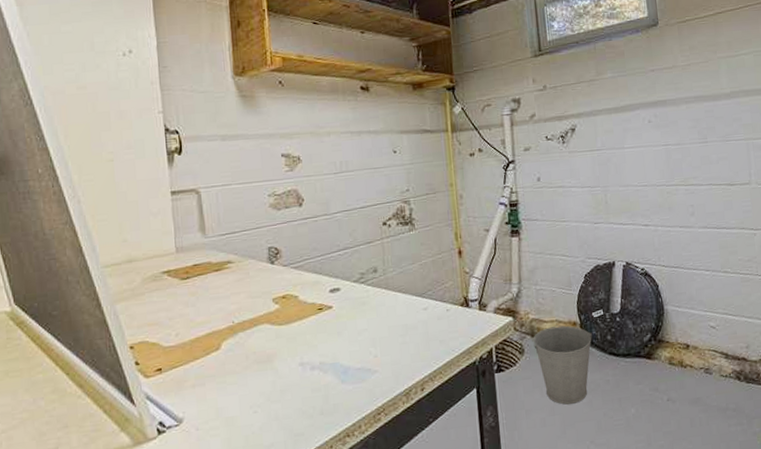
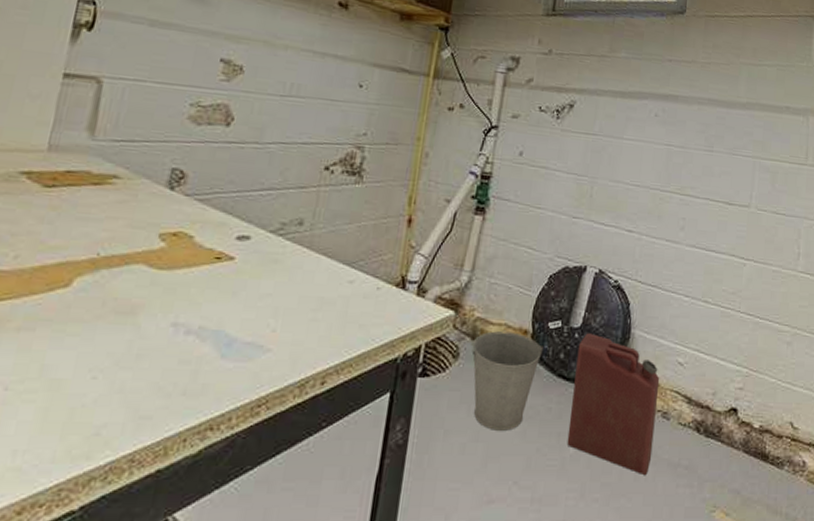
jerry can: none [621,315,703,422] -> present [567,333,660,476]

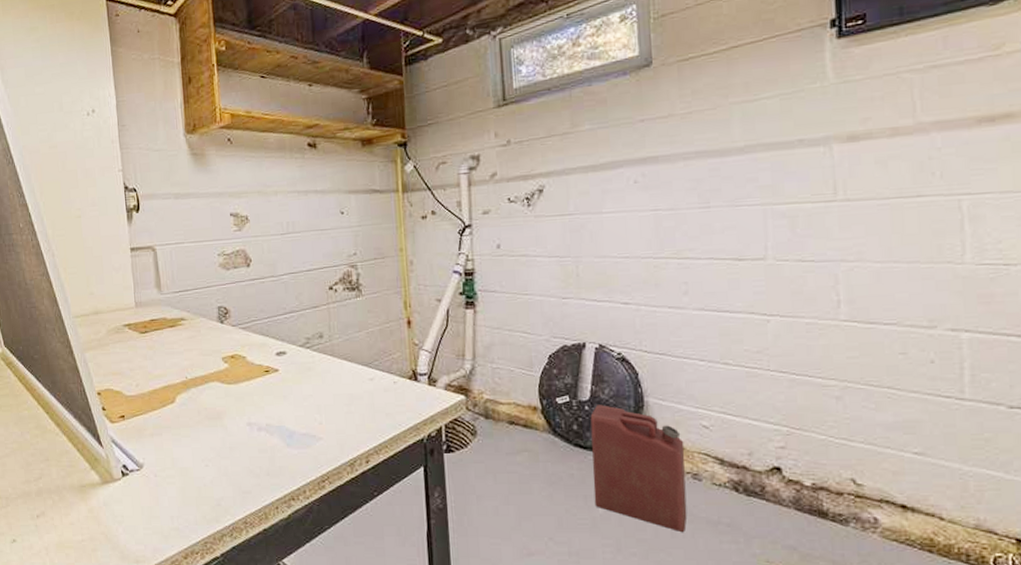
bucket: present [471,330,543,431] -> none [486,408,555,495]

